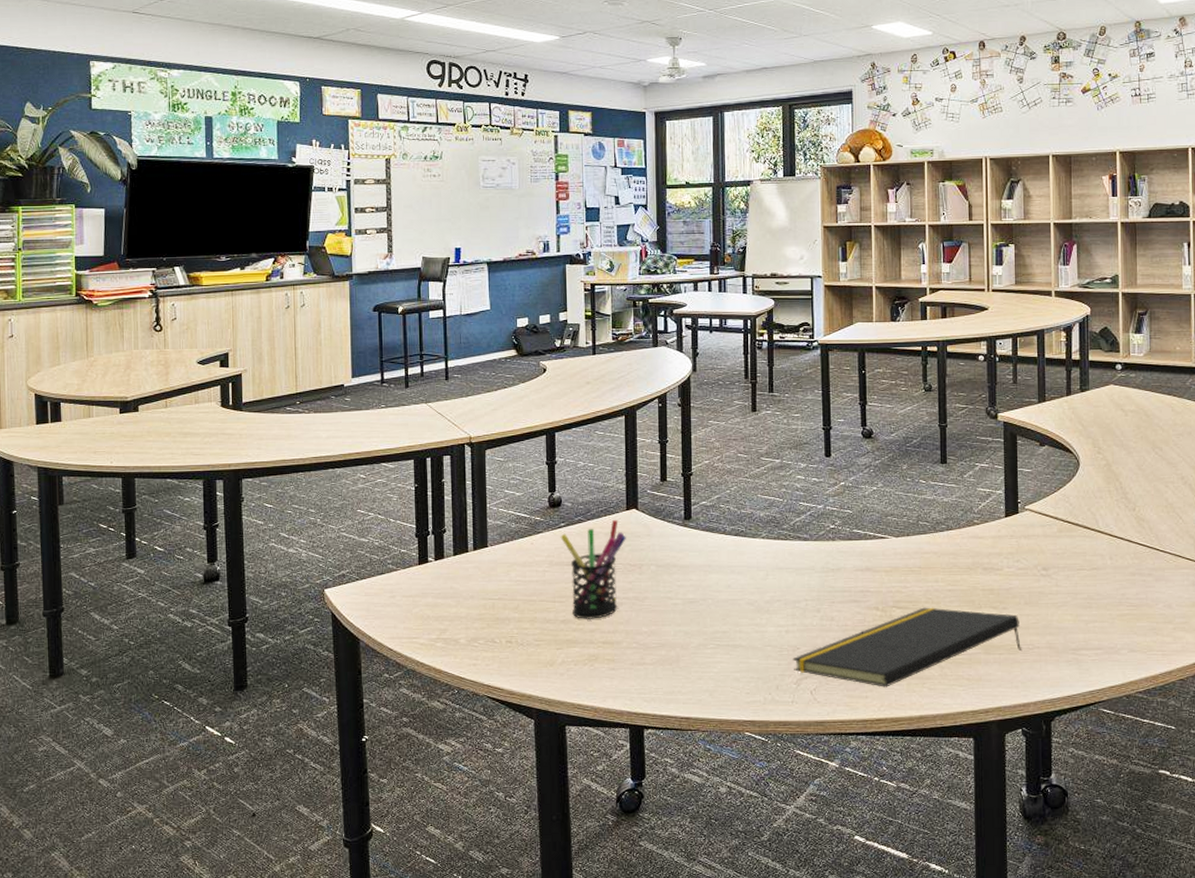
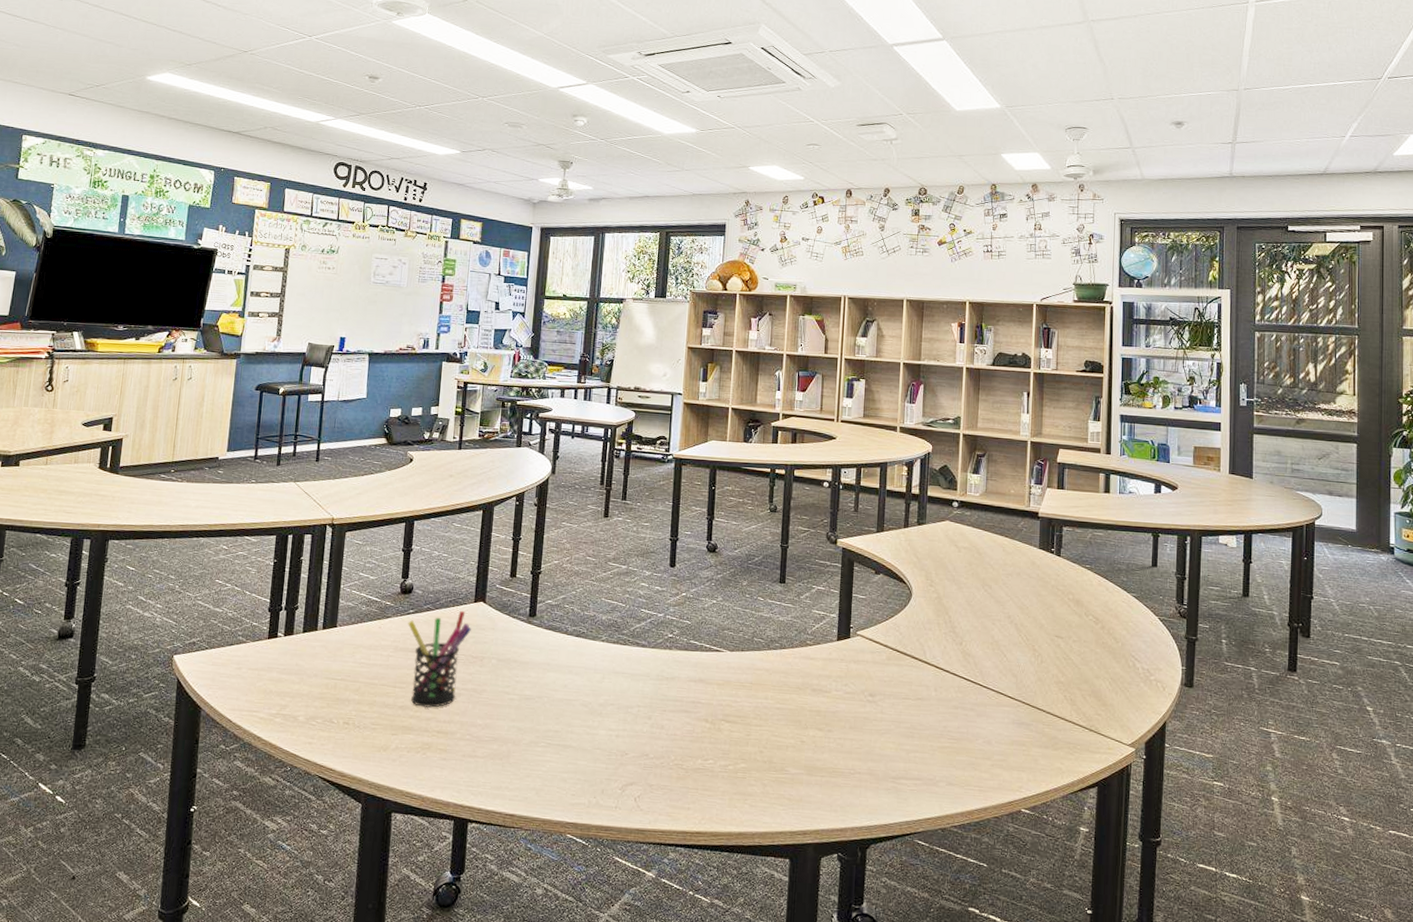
notepad: present [792,607,1022,687] -> none [620,723,844,801]

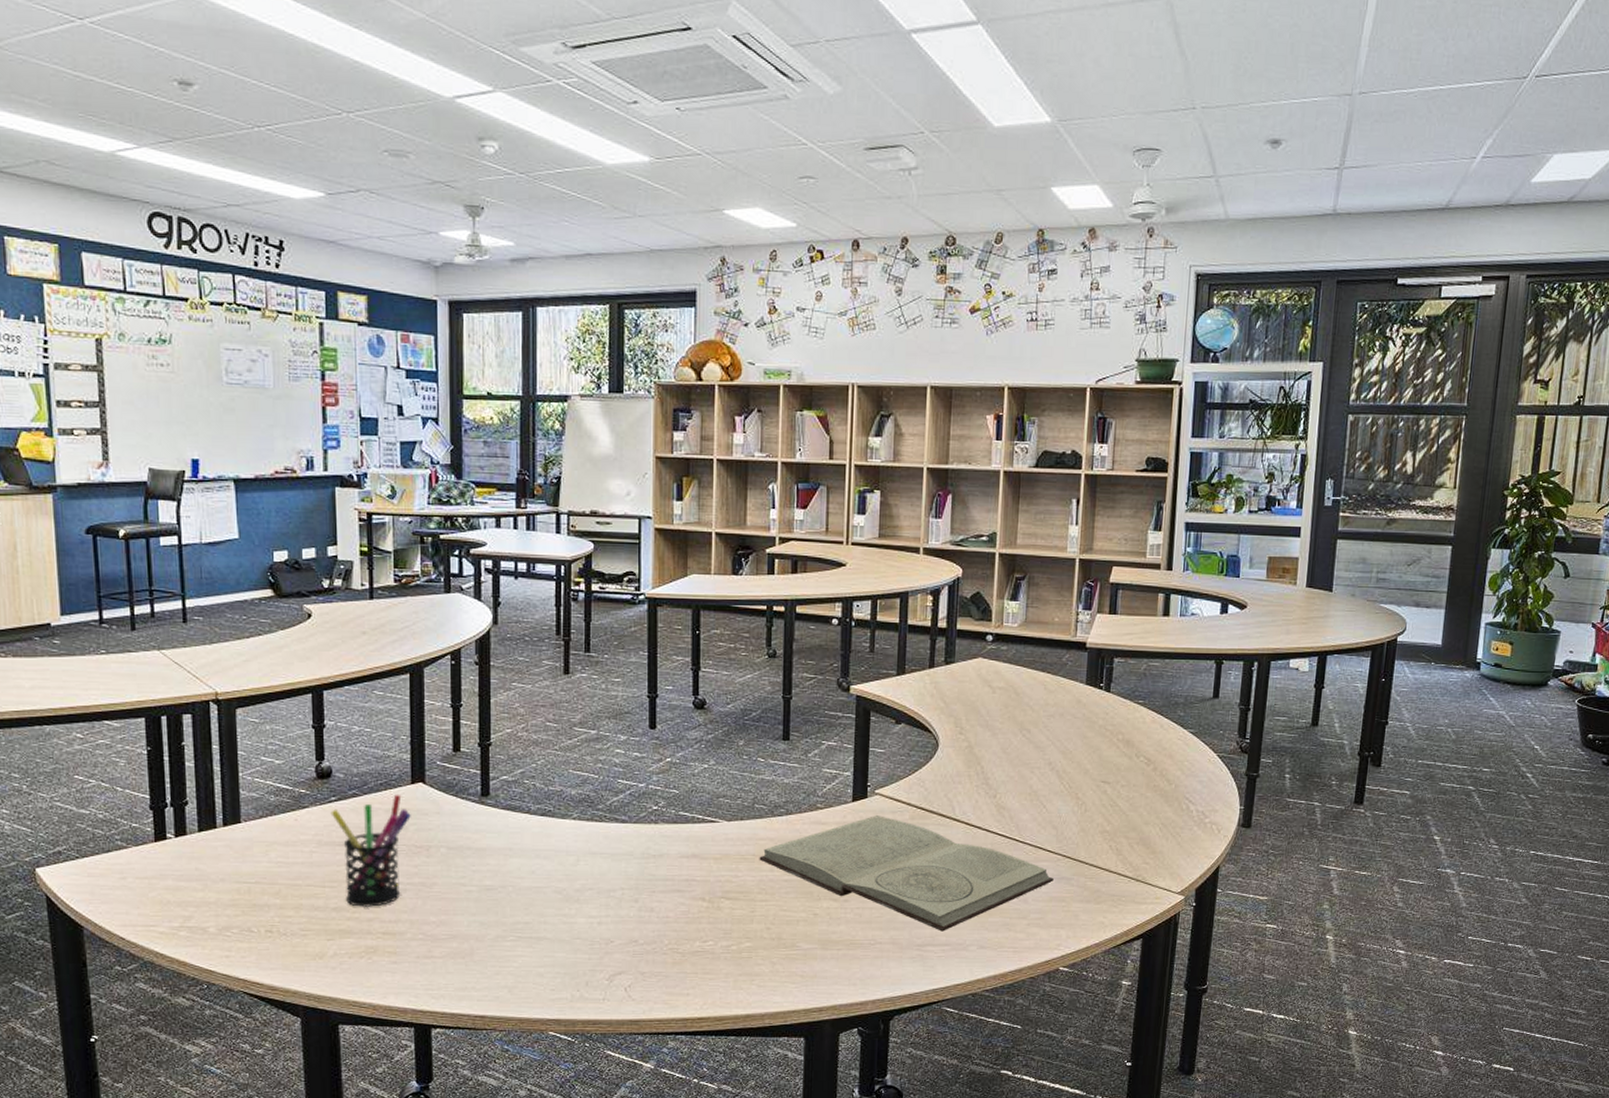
book: none [756,654,1014,766] -> present [759,815,1054,932]

